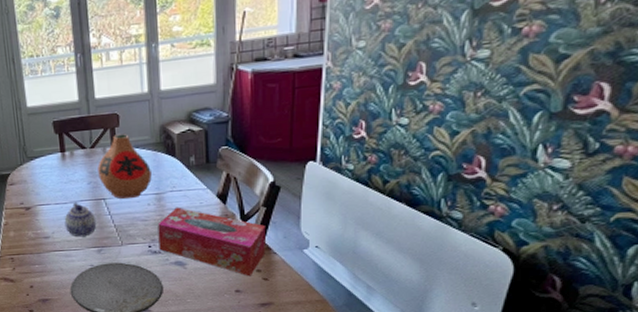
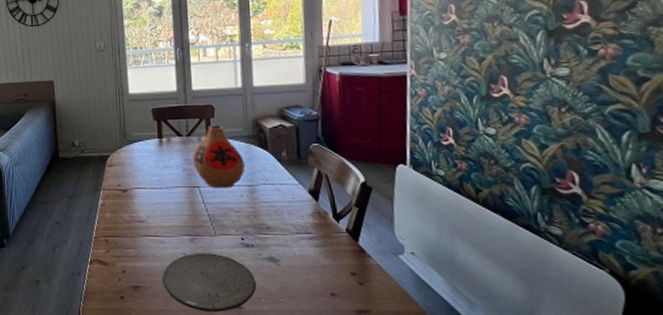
teapot: present [64,202,97,237] -> none [159,188,191,224]
tissue box: present [157,207,266,277] -> none [250,200,360,280]

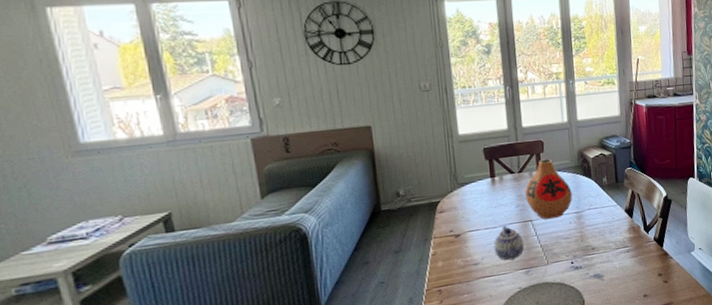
teapot: none [159,188,191,224] -> present [493,225,525,261]

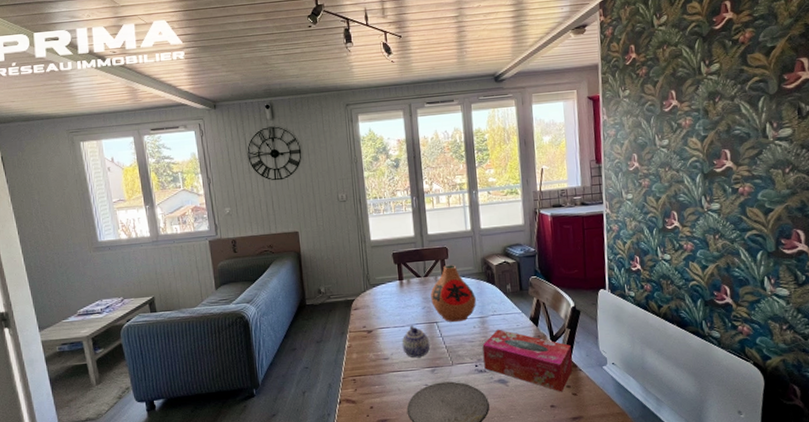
tissue box: none [578,223,664,281] -> present [482,329,573,392]

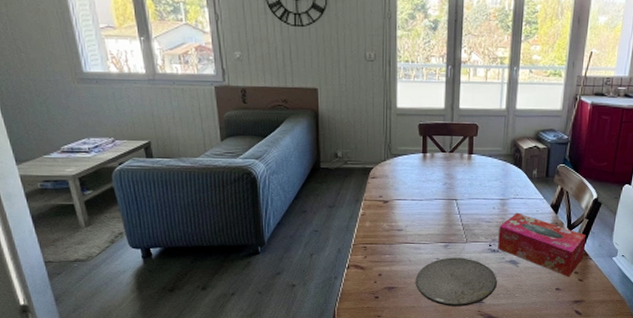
teapot: present [402,325,431,358] -> none [418,200,447,232]
vase: present [430,265,476,322] -> none [453,143,500,201]

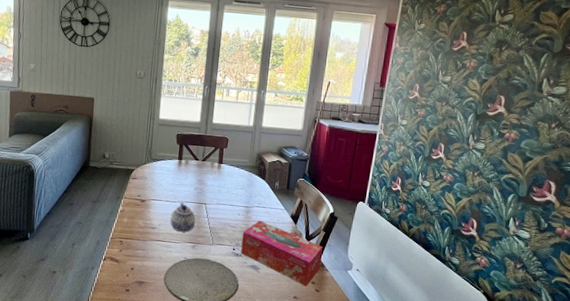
teapot: none [418,200,447,232] -> present [170,202,196,233]

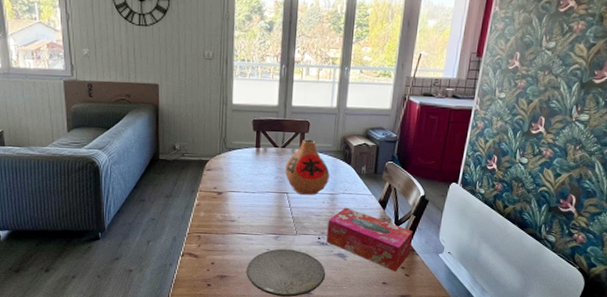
teapot: present [170,202,196,233] -> none [250,192,278,224]
vase: none [204,154,245,207] -> present [285,139,330,195]

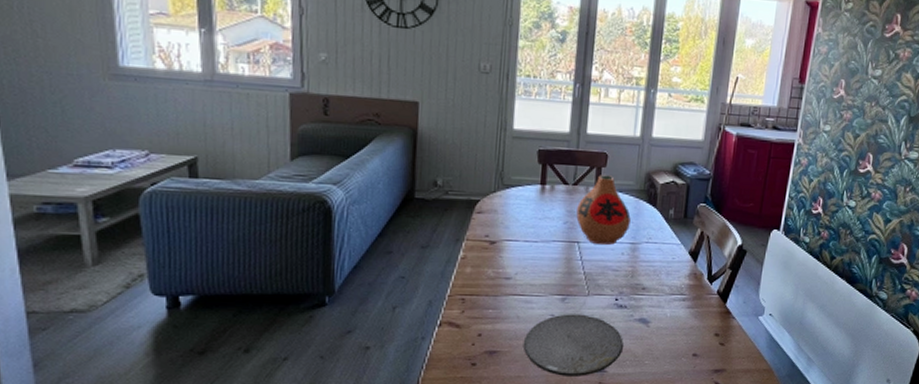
tissue box: present [326,207,413,272] -> none [625,260,729,340]

